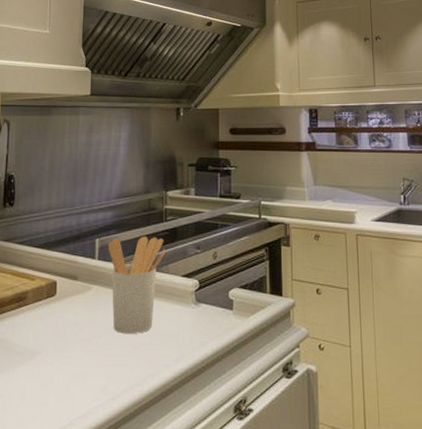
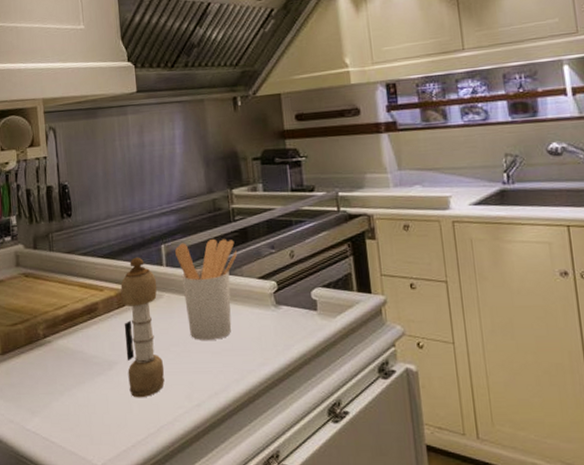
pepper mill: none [47,249,88,389] -> present [120,257,165,398]

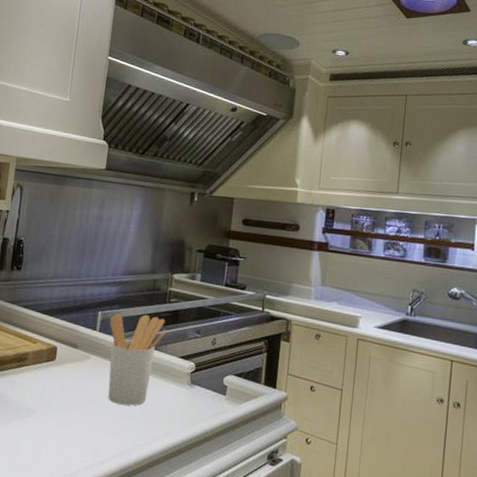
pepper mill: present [120,257,165,398] -> none [41,318,88,447]

